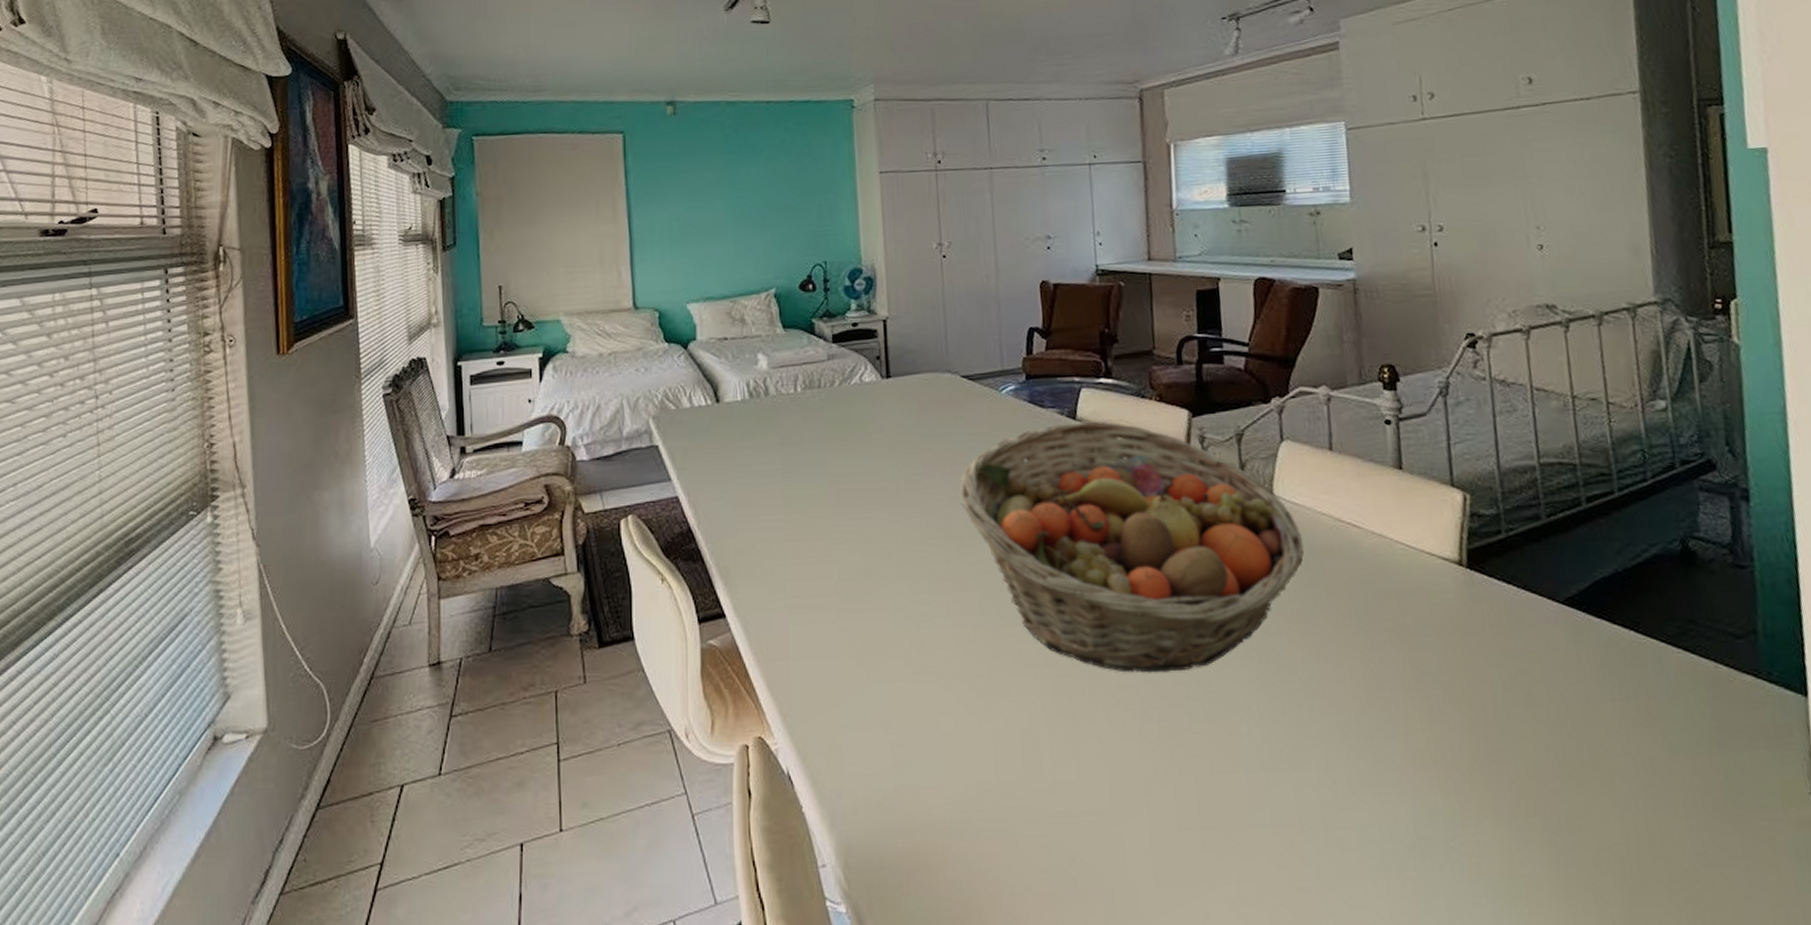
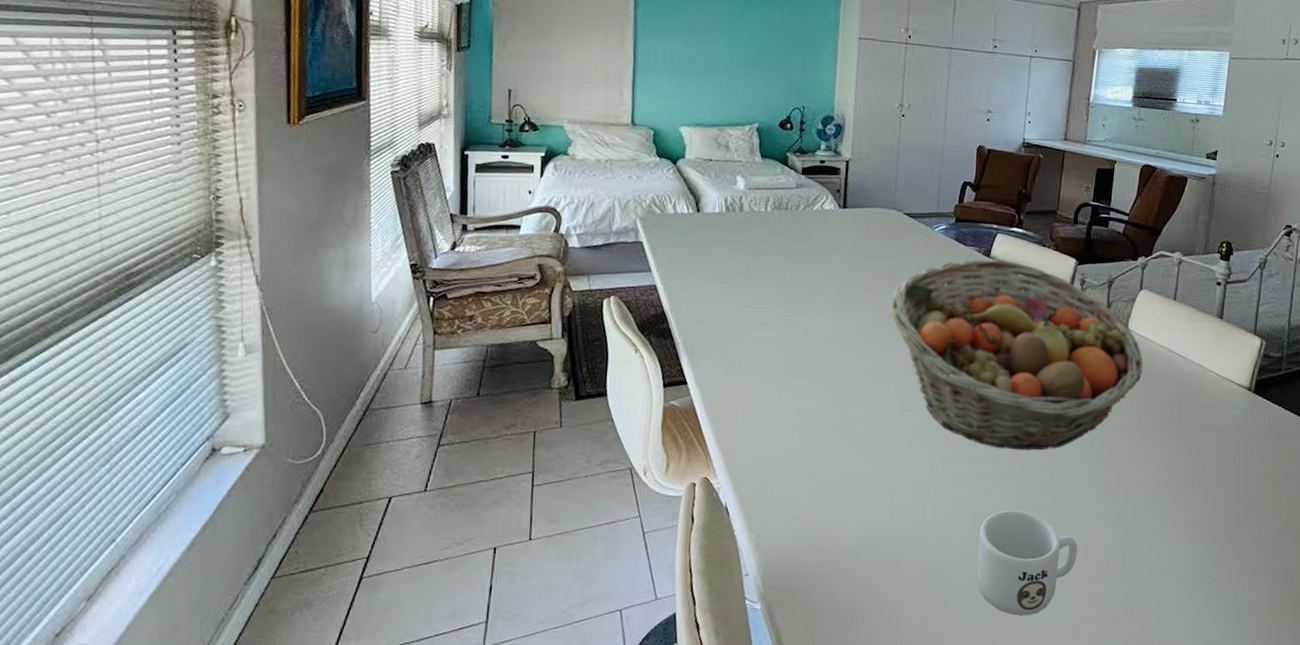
mug: none [1117,756,1258,910] -> present [976,509,1078,616]

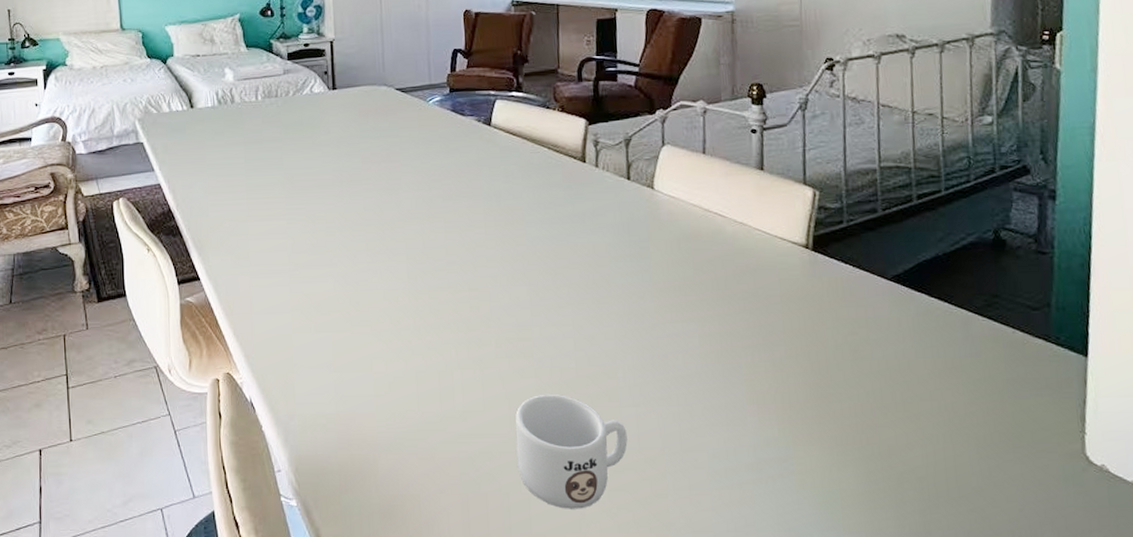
fruit basket: present [890,258,1143,451] -> none [392,126,677,329]

